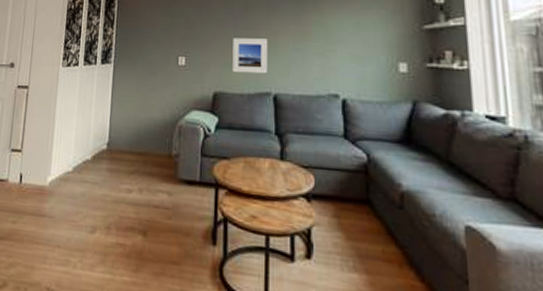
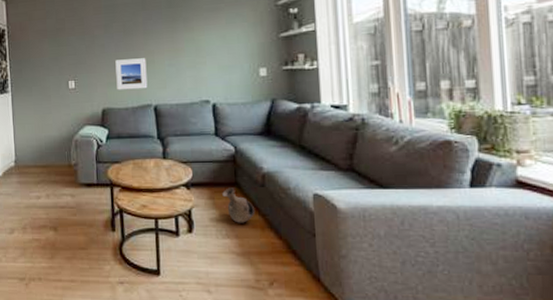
ceramic jug: none [350,205,391,255] -> present [222,188,256,223]

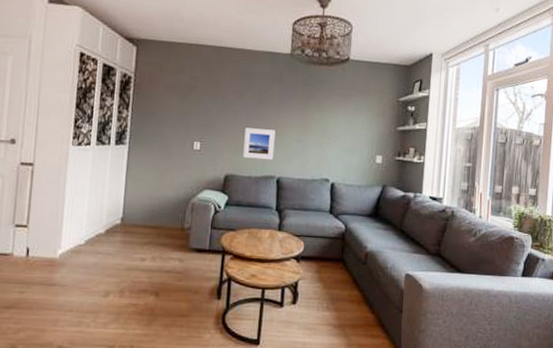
ceramic jug: present [222,188,256,223] -> none [328,263,356,297]

